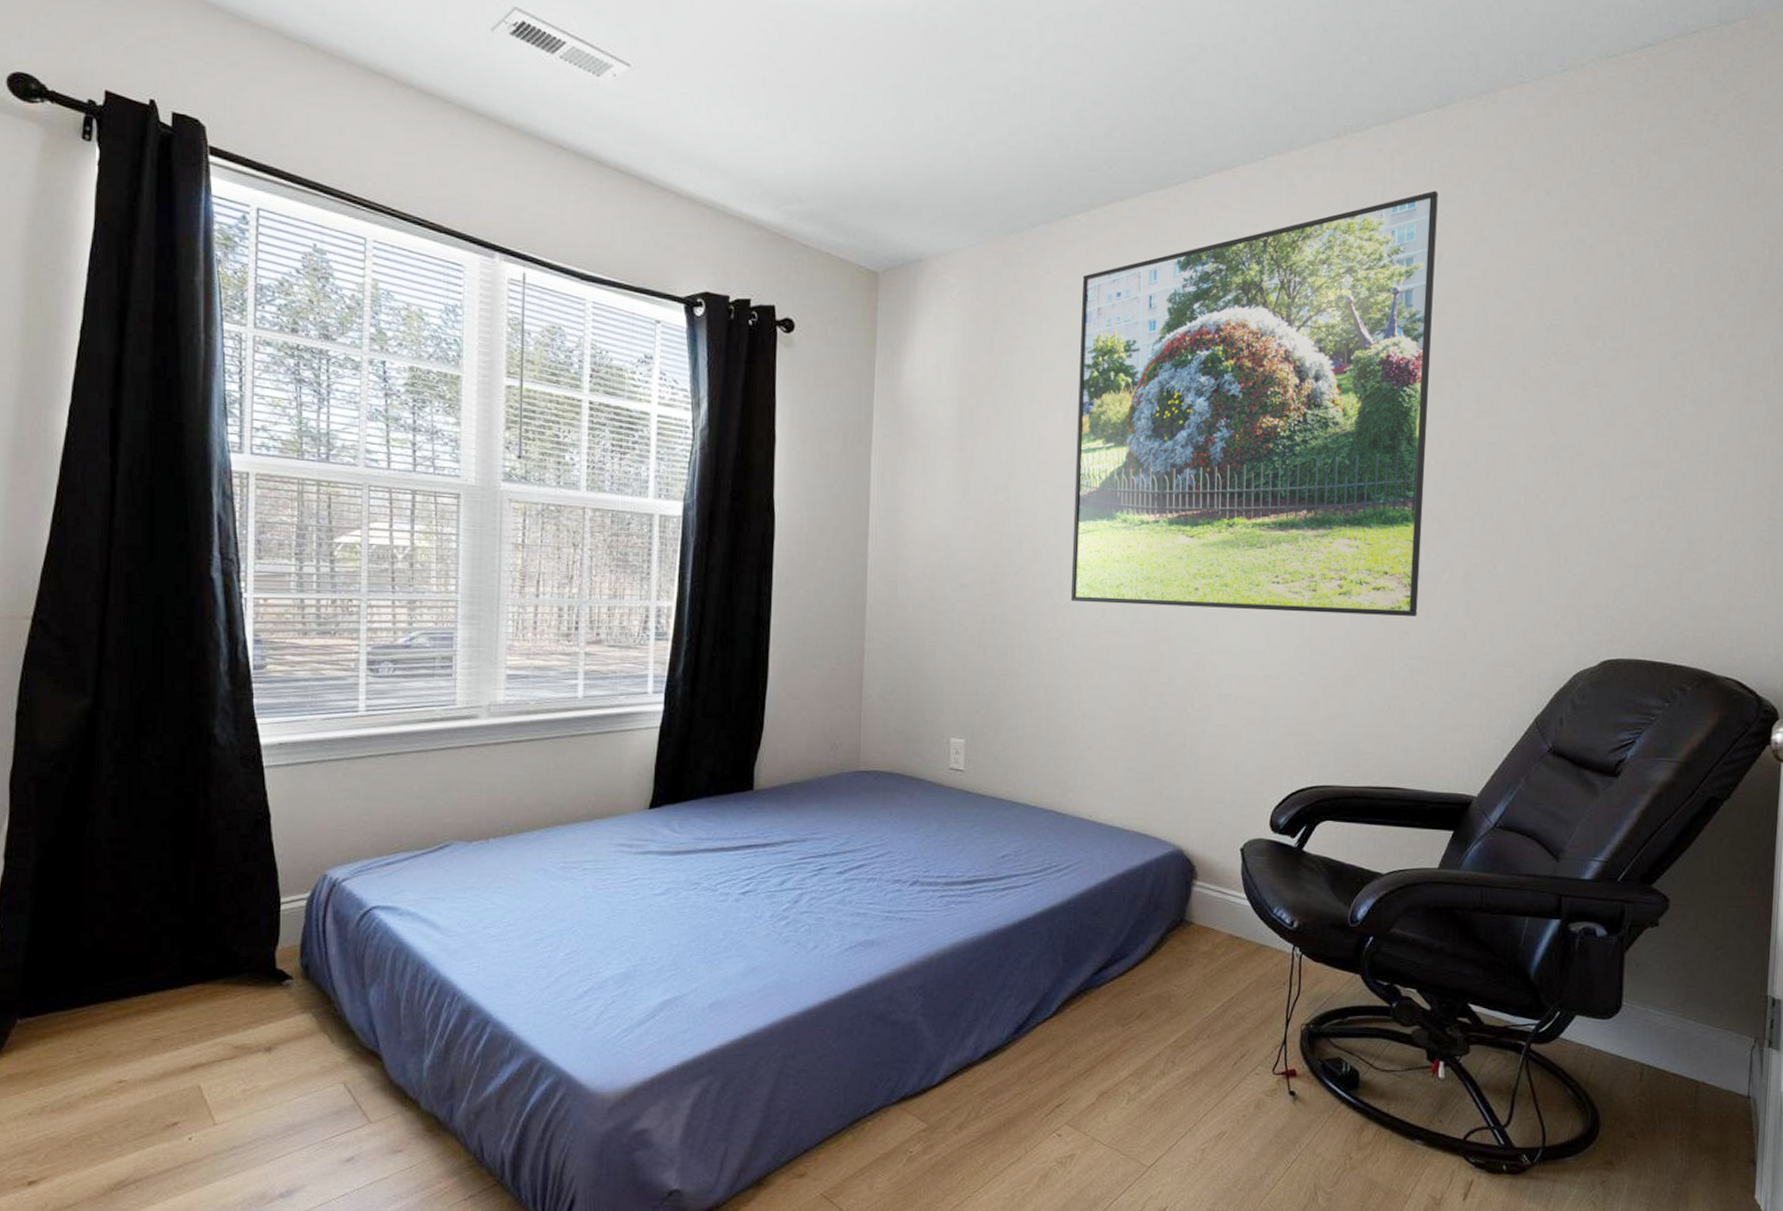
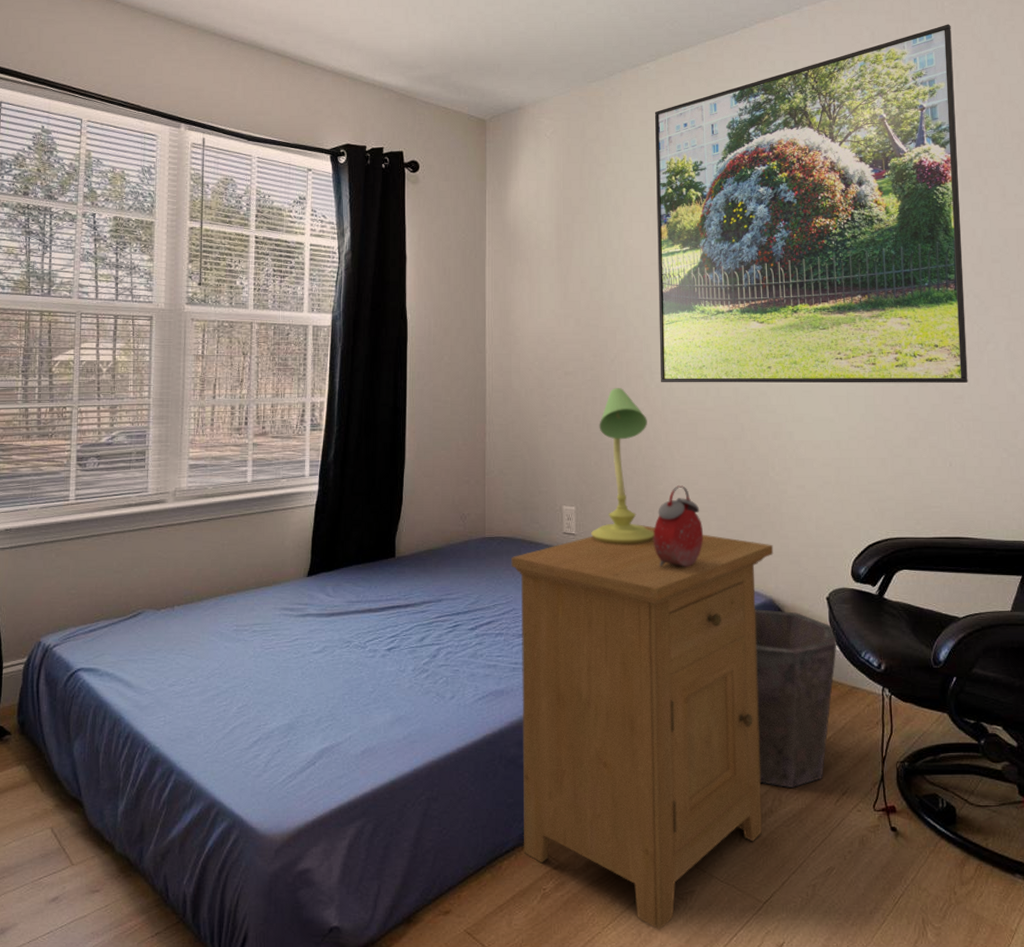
nightstand: none [888,761,1186,1194] -> present [511,524,774,930]
table lamp: none [982,605,1054,784] -> present [591,388,655,544]
alarm clock: none [1052,720,1110,811] -> present [653,485,704,567]
waste bin: none [1152,859,1248,1049] -> present [755,609,837,787]

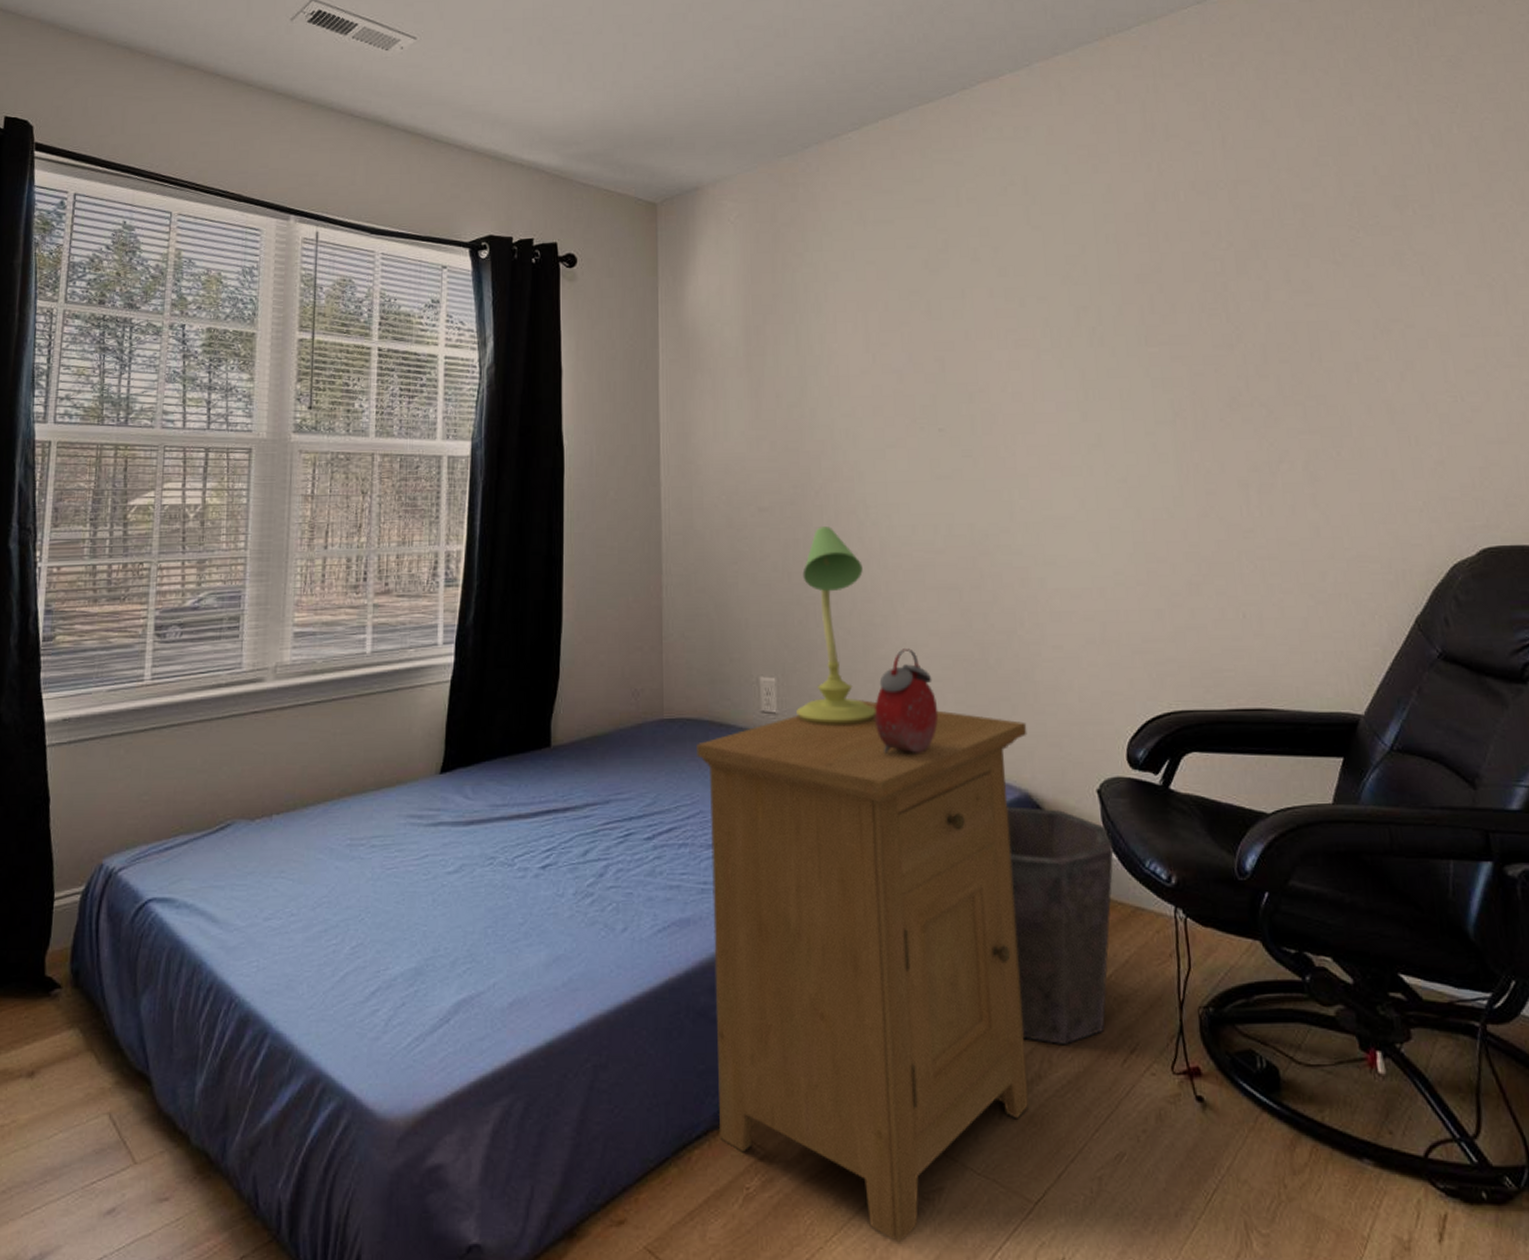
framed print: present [655,24,968,383] -> none [860,79,1260,519]

